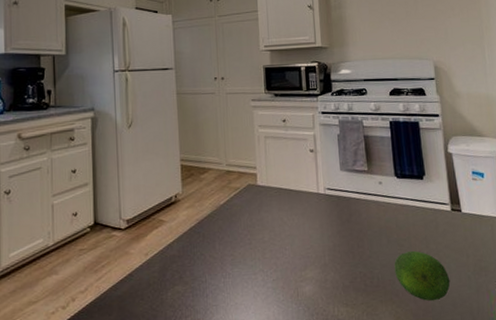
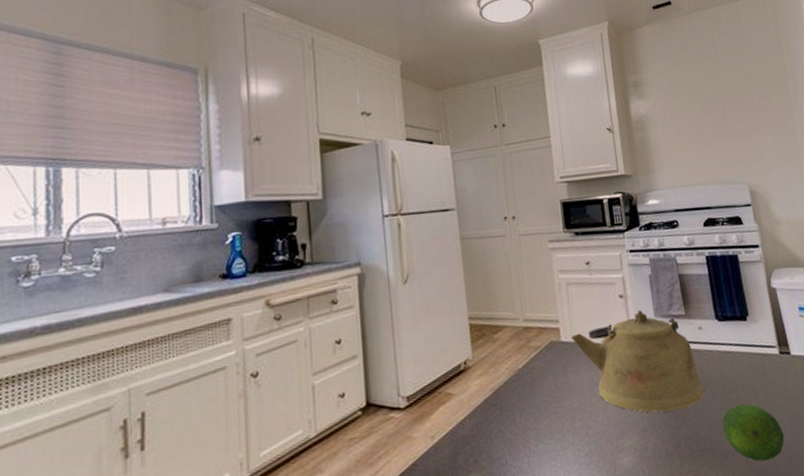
kettle: none [266,164,381,251] -> present [571,310,705,413]

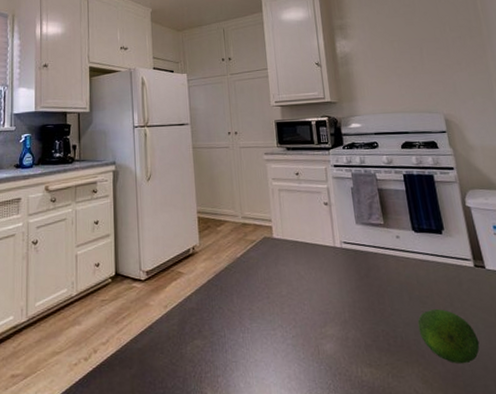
kettle: present [571,310,705,413] -> none [282,217,402,308]

